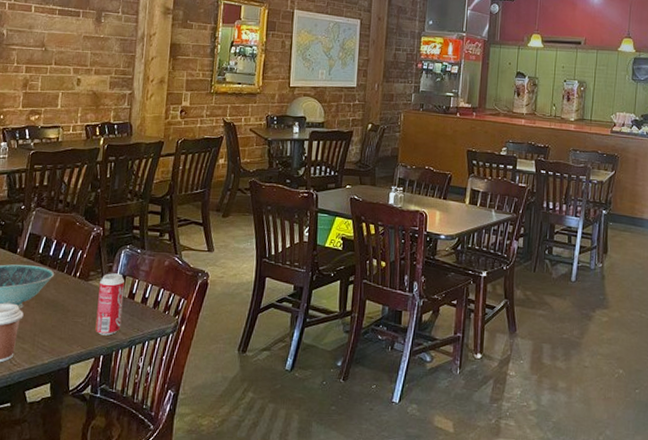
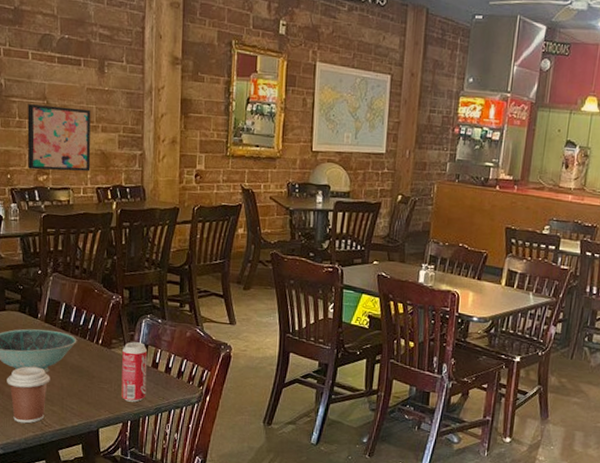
wall art: none [21,51,86,111] -> present [27,104,91,172]

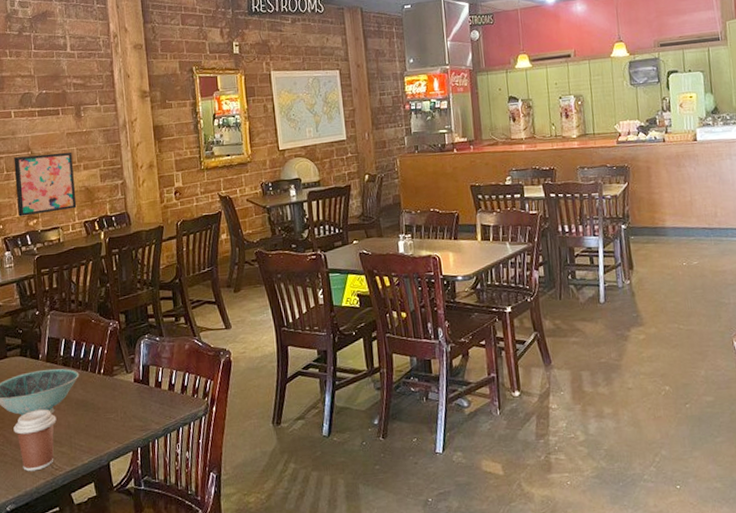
beverage can: present [121,342,148,403] -> none [125,364,153,428]

